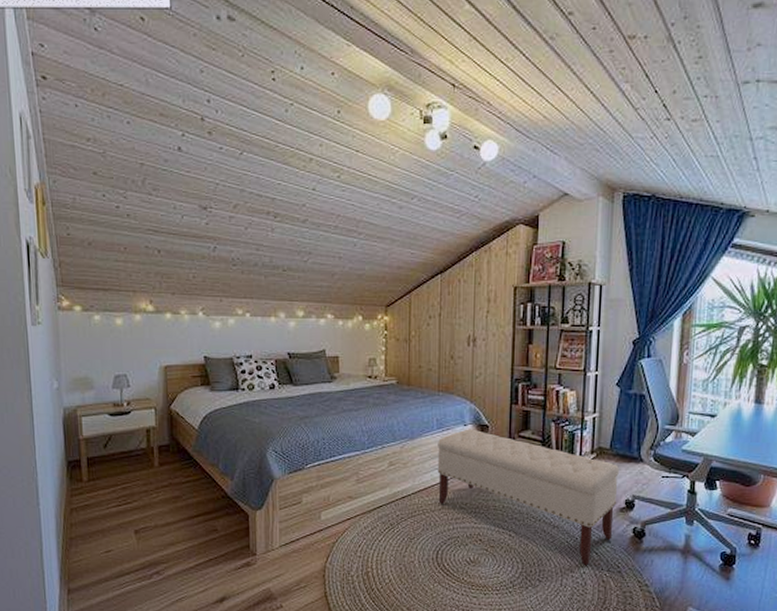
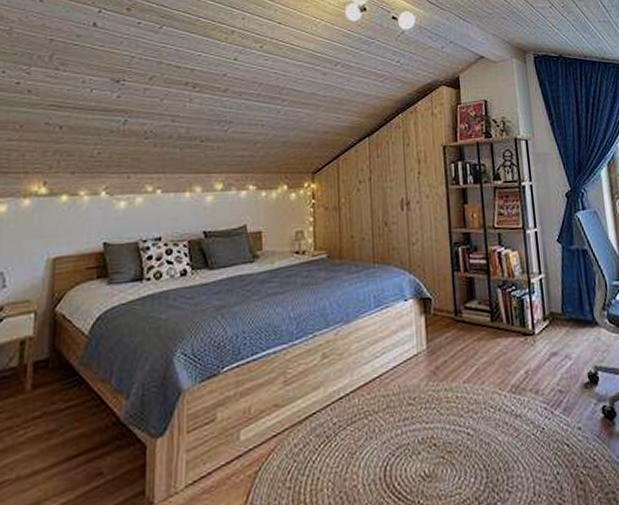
bench: present [437,429,619,565] -> none [377,304,581,463]

